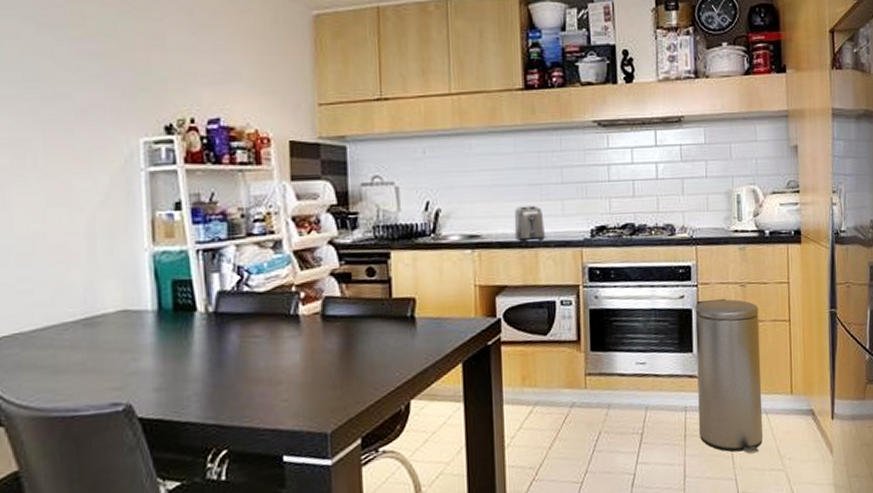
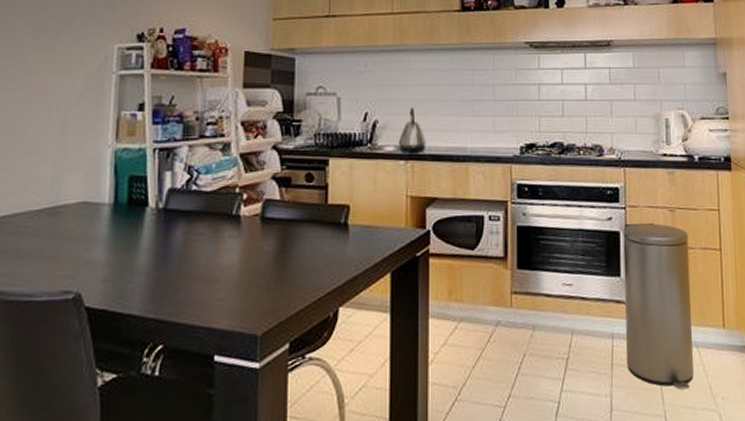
kettle: none [463,193,493,242] -> present [398,106,426,153]
toaster: present [514,205,545,243] -> none [447,121,476,157]

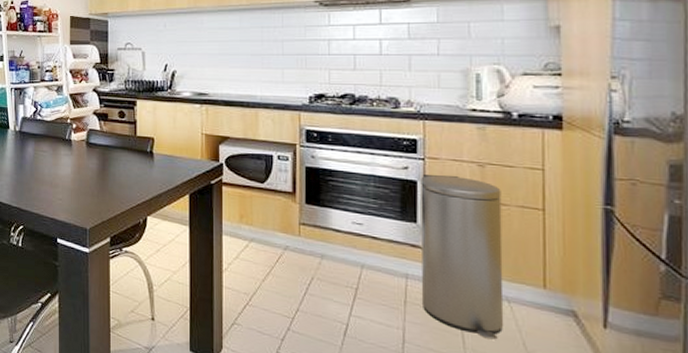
kettle: present [398,106,426,153] -> none [194,59,219,99]

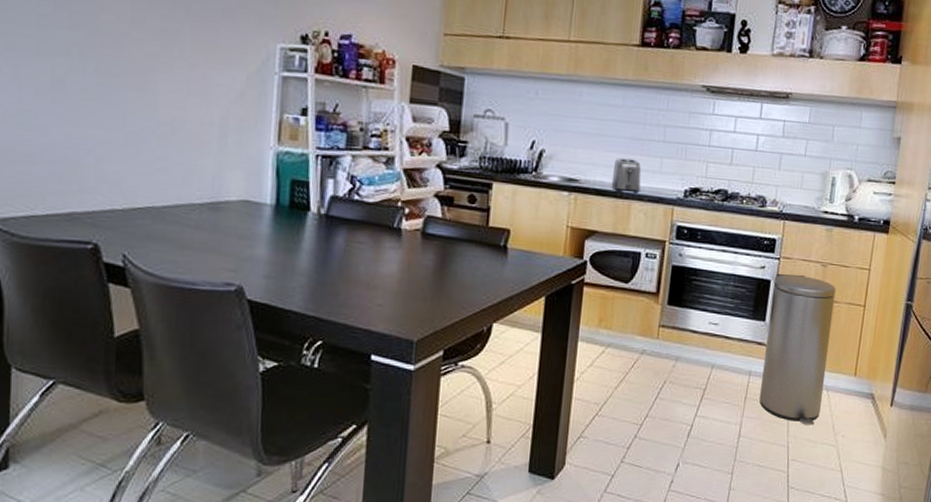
toaster: none [237,72,265,103] -> present [611,158,642,193]

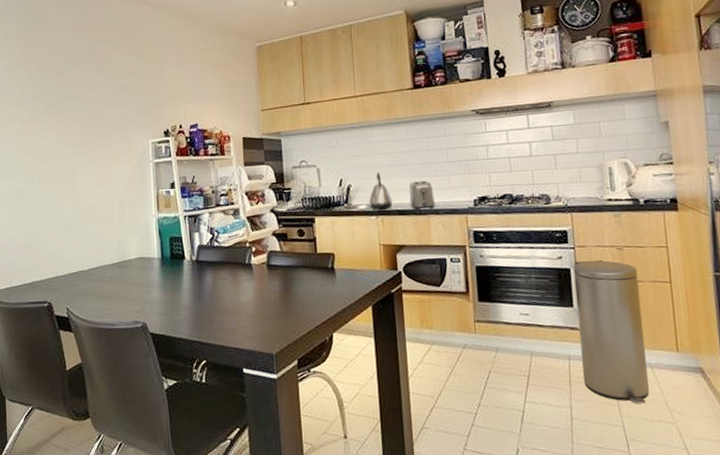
kettle: none [563,139,592,186] -> present [369,172,393,210]

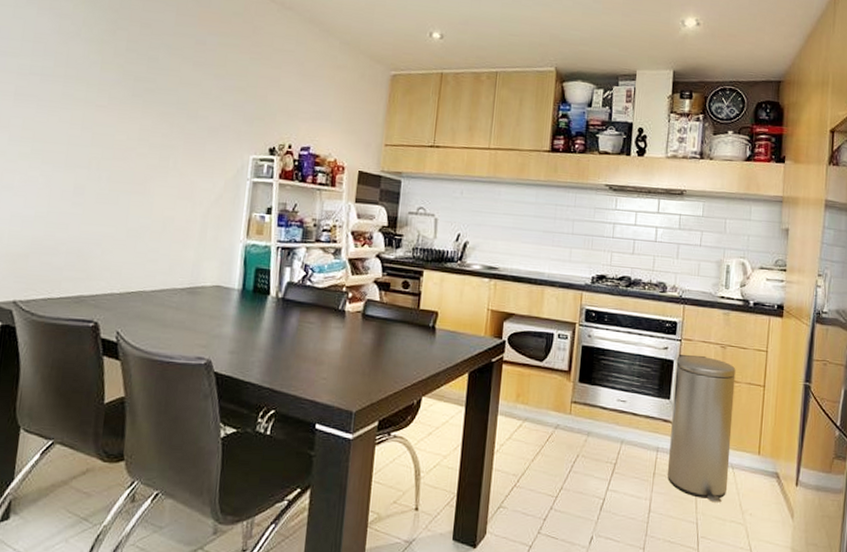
kettle: present [369,172,393,210] -> none [484,232,509,273]
toaster: present [409,180,435,211] -> none [526,248,553,280]

